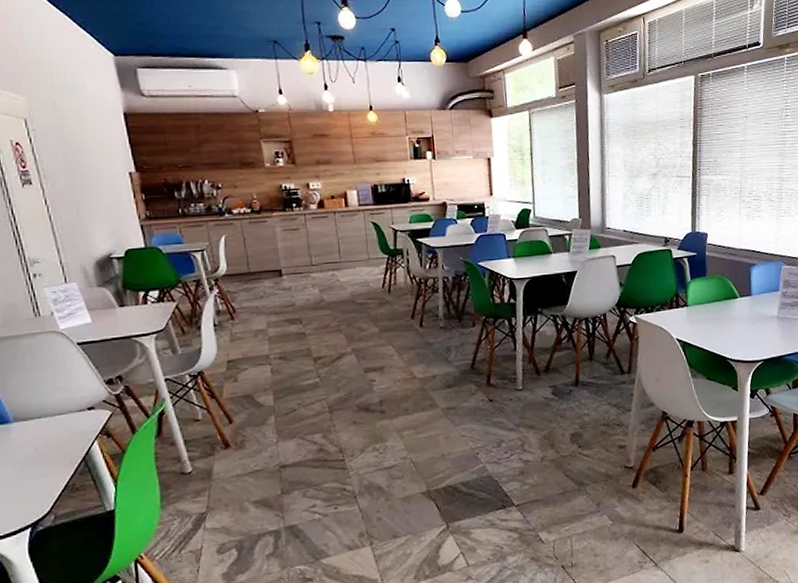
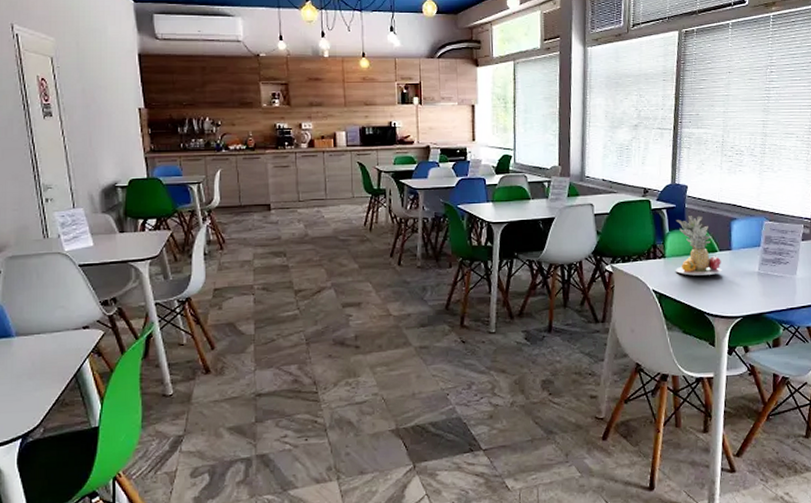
succulent plant: none [697,263,744,323] -> present [675,215,723,276]

